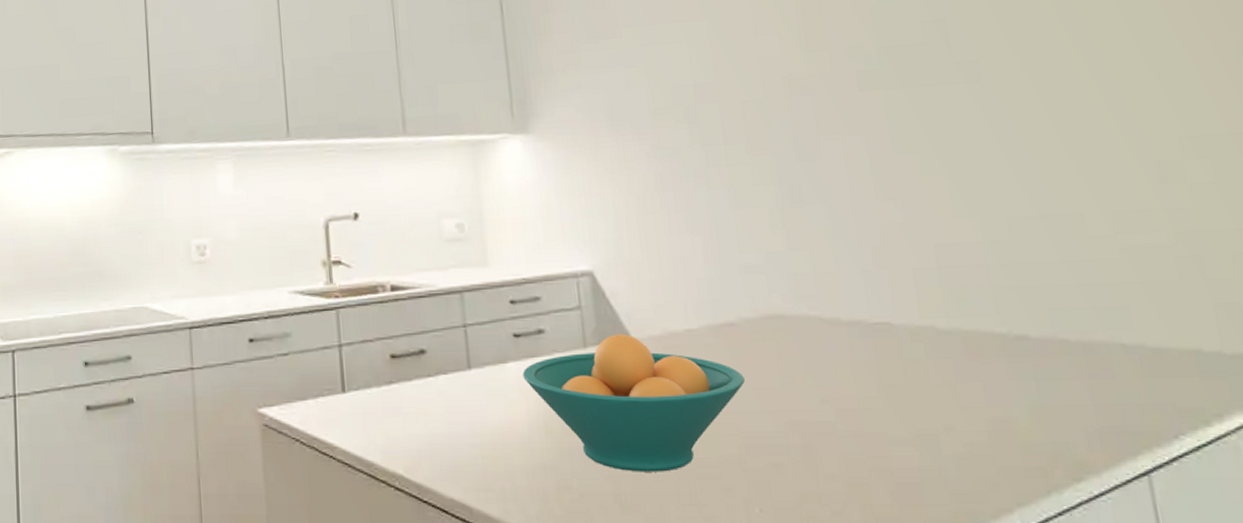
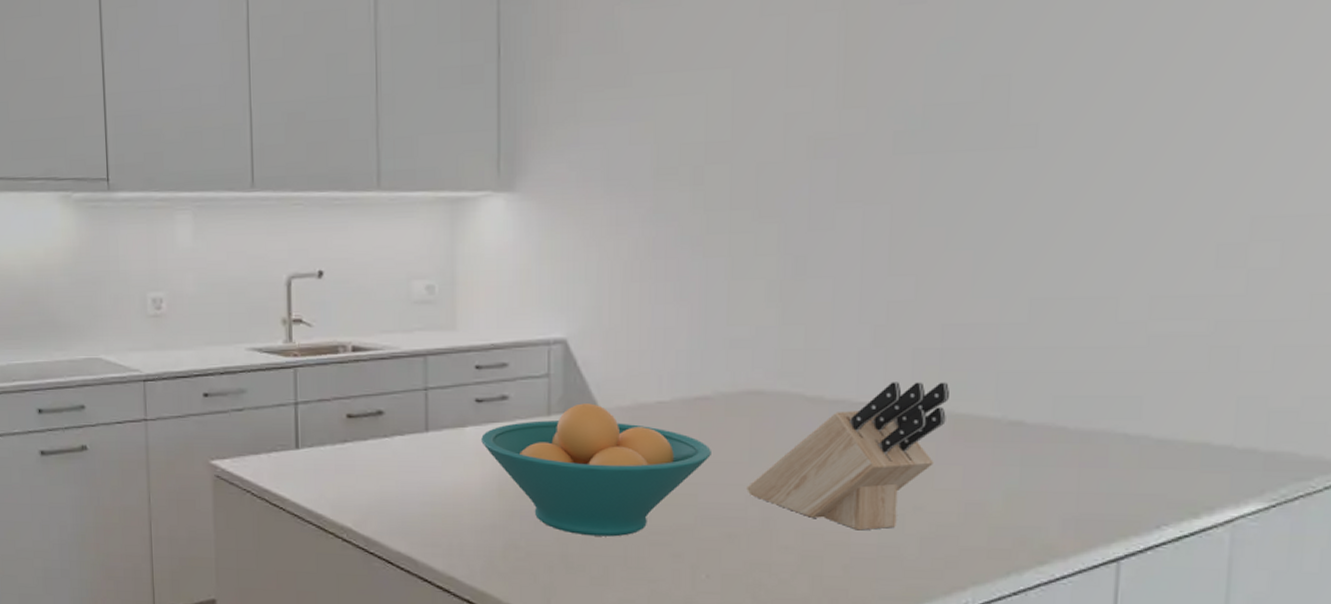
knife block: none [784,299,957,454] -> present [747,382,949,531]

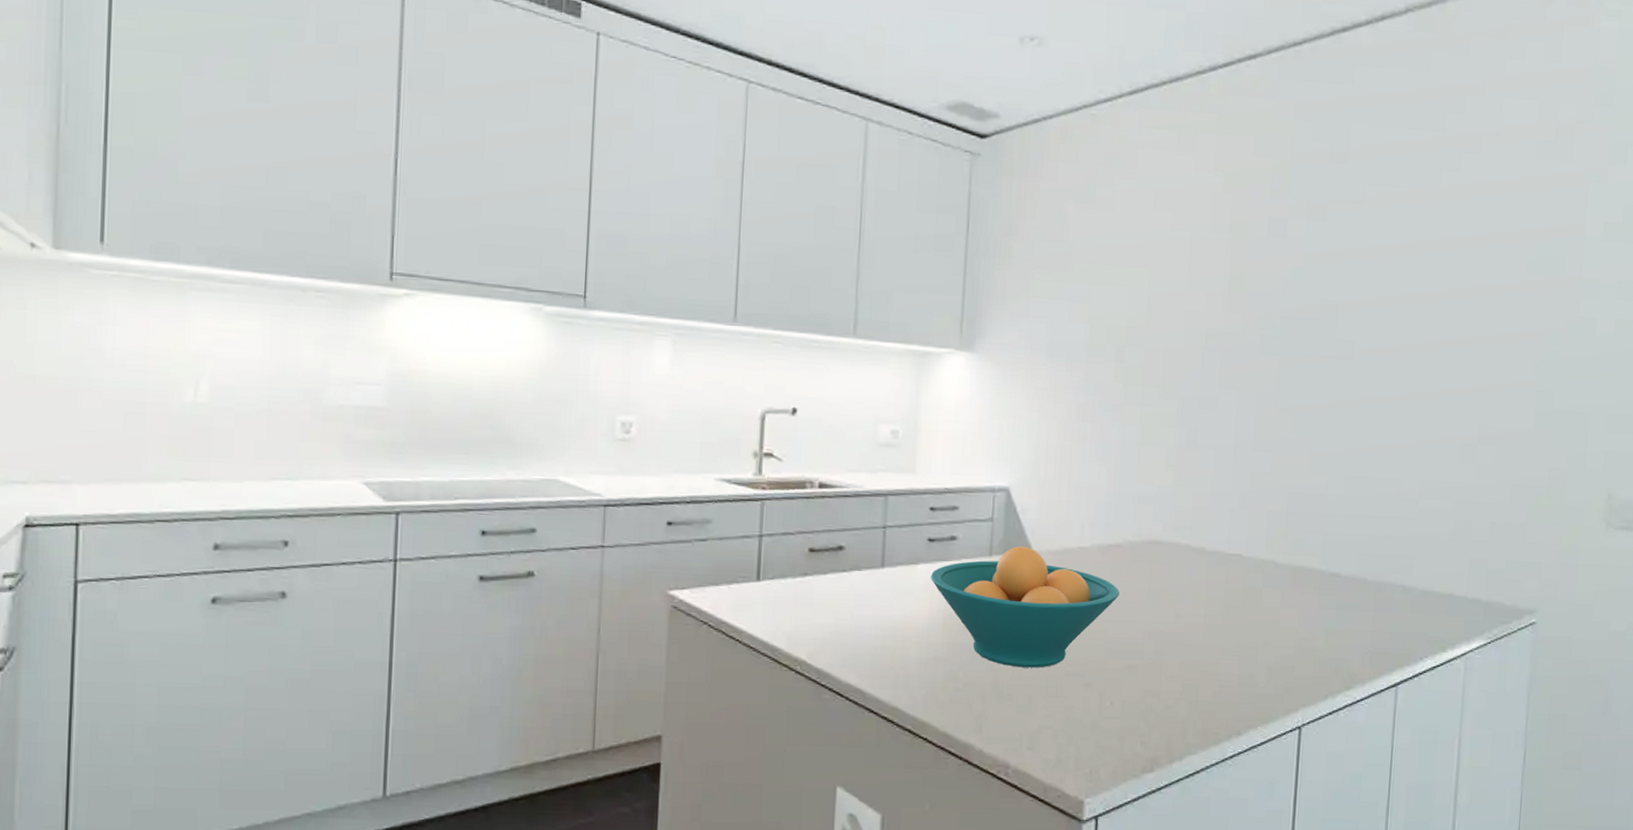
knife block: present [747,382,949,531] -> none [1145,538,1292,662]

